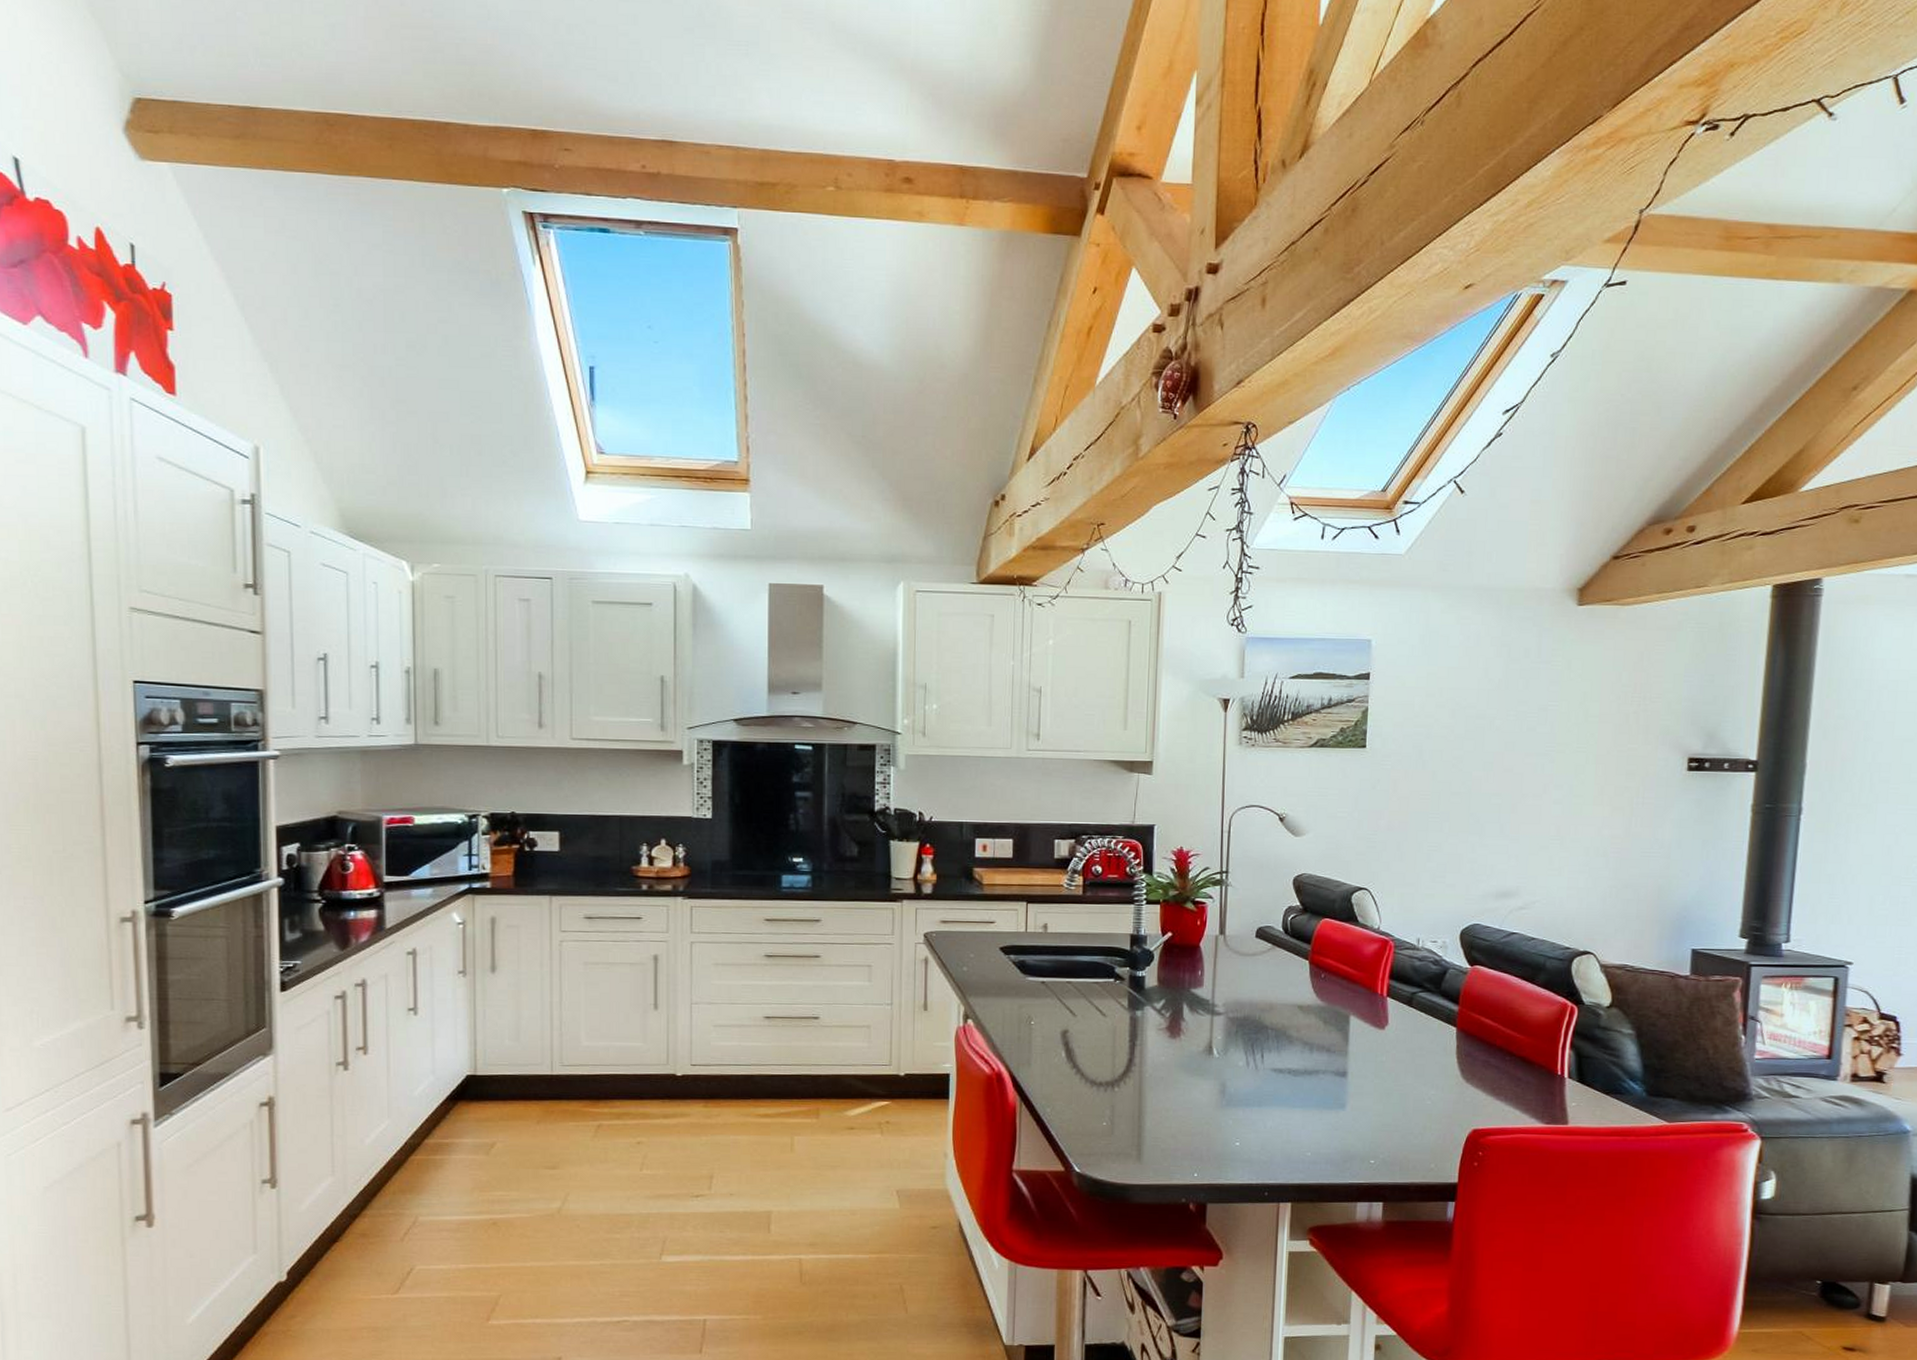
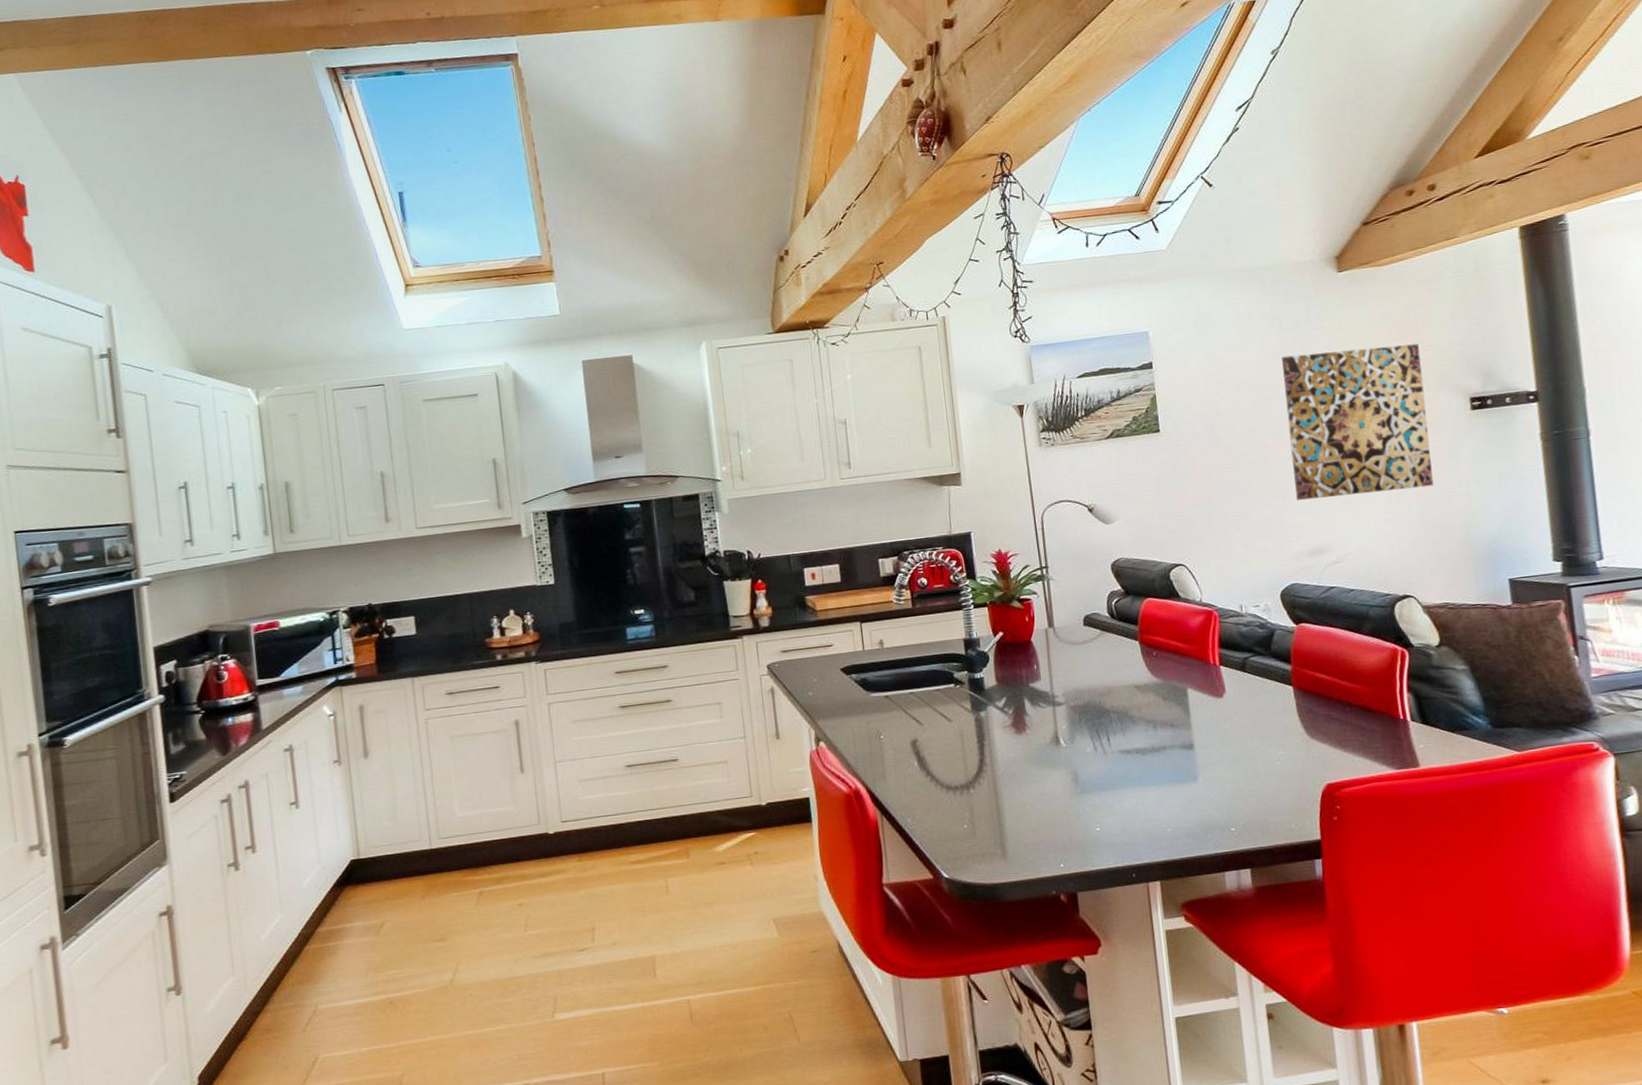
wall art: none [1494,687,1647,844] -> present [1282,344,1434,500]

